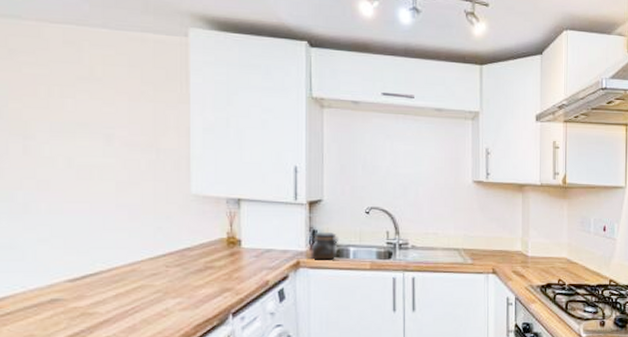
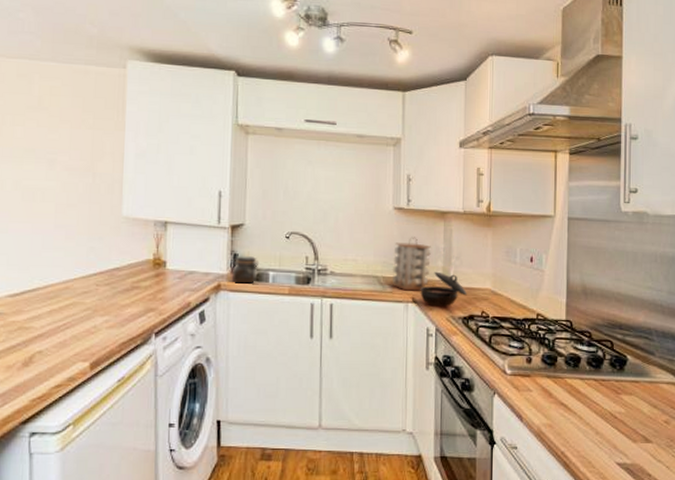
spice rack: none [472,209,510,262] -> present [391,237,431,291]
cooking pot: none [500,242,546,277] -> present [420,271,468,307]

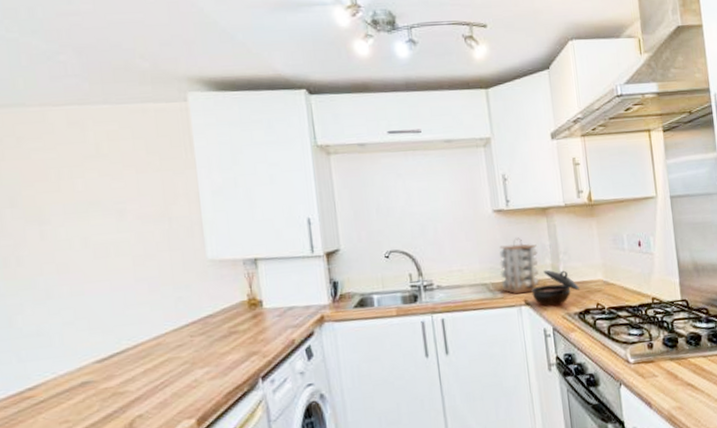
jar: present [230,255,260,284] -> none [331,281,363,312]

